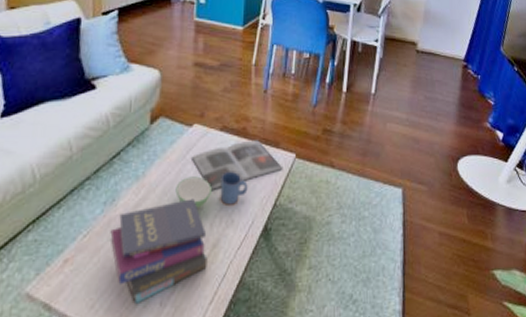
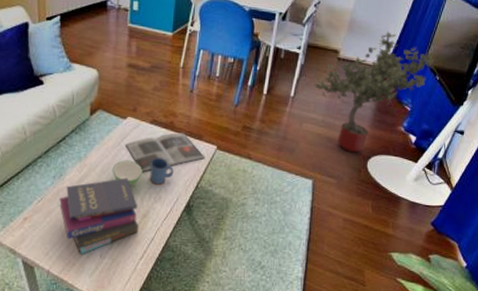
potted tree: none [395,21,510,154] -> present [314,30,434,153]

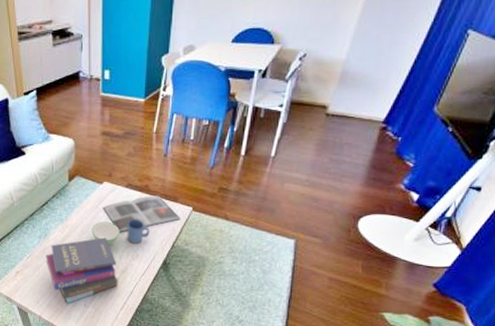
potted tree: present [314,30,434,153] -> none [298,80,446,212]

